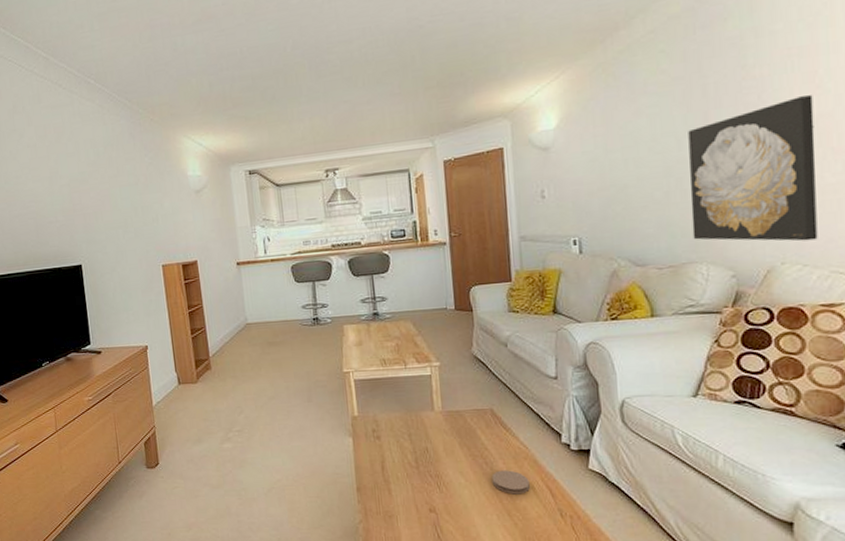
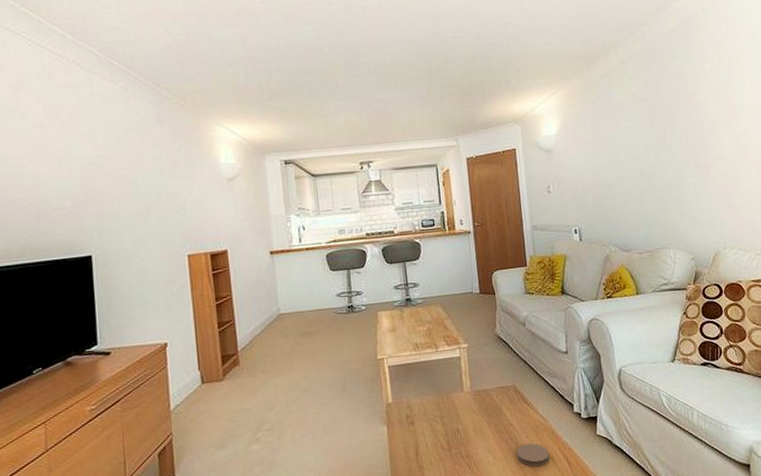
wall art: present [688,95,818,241] -> none [653,119,746,231]

